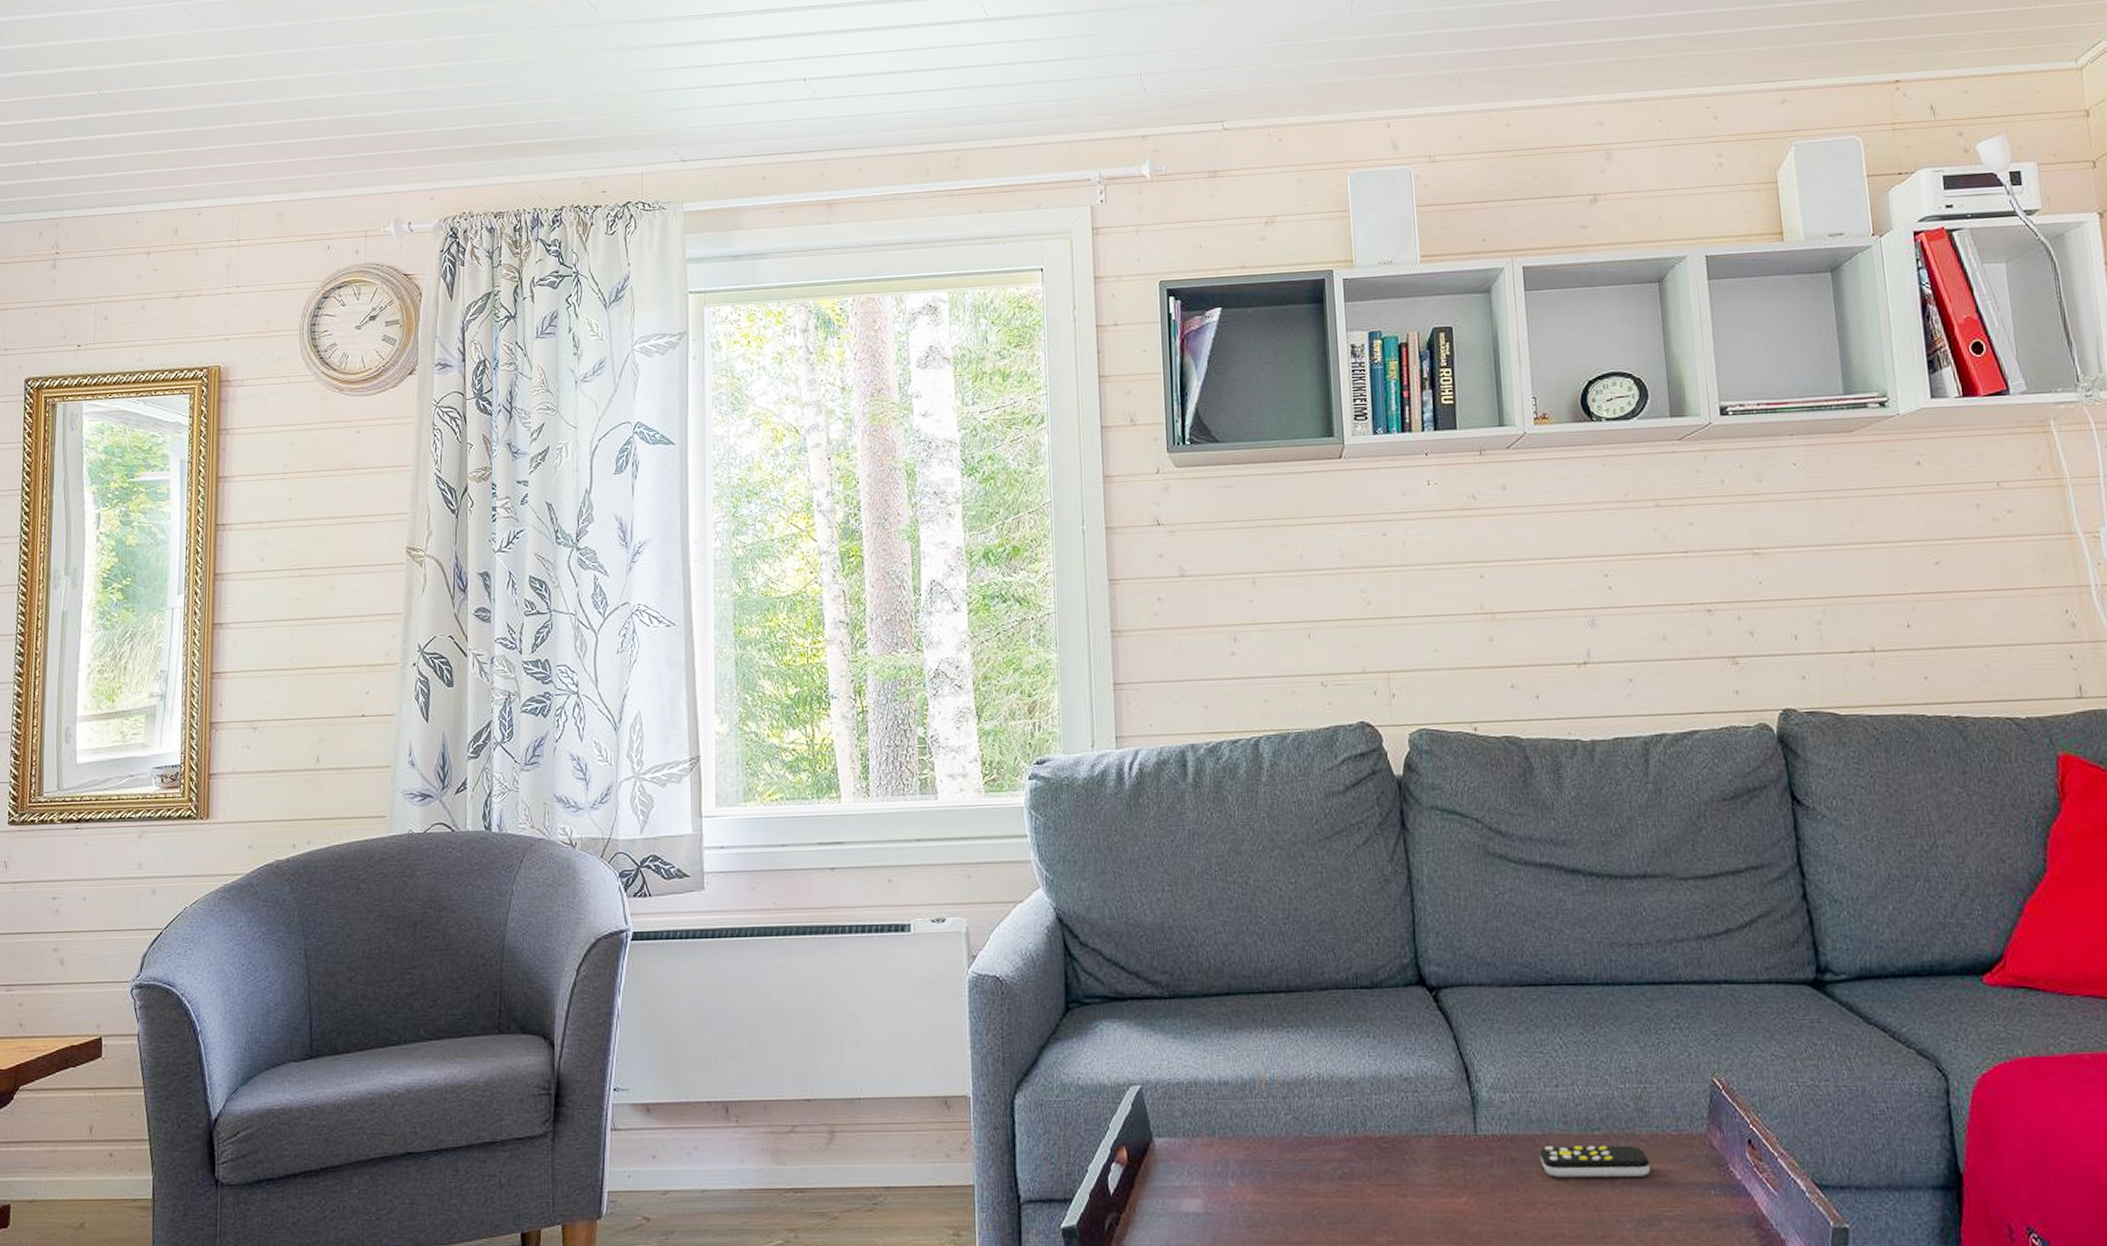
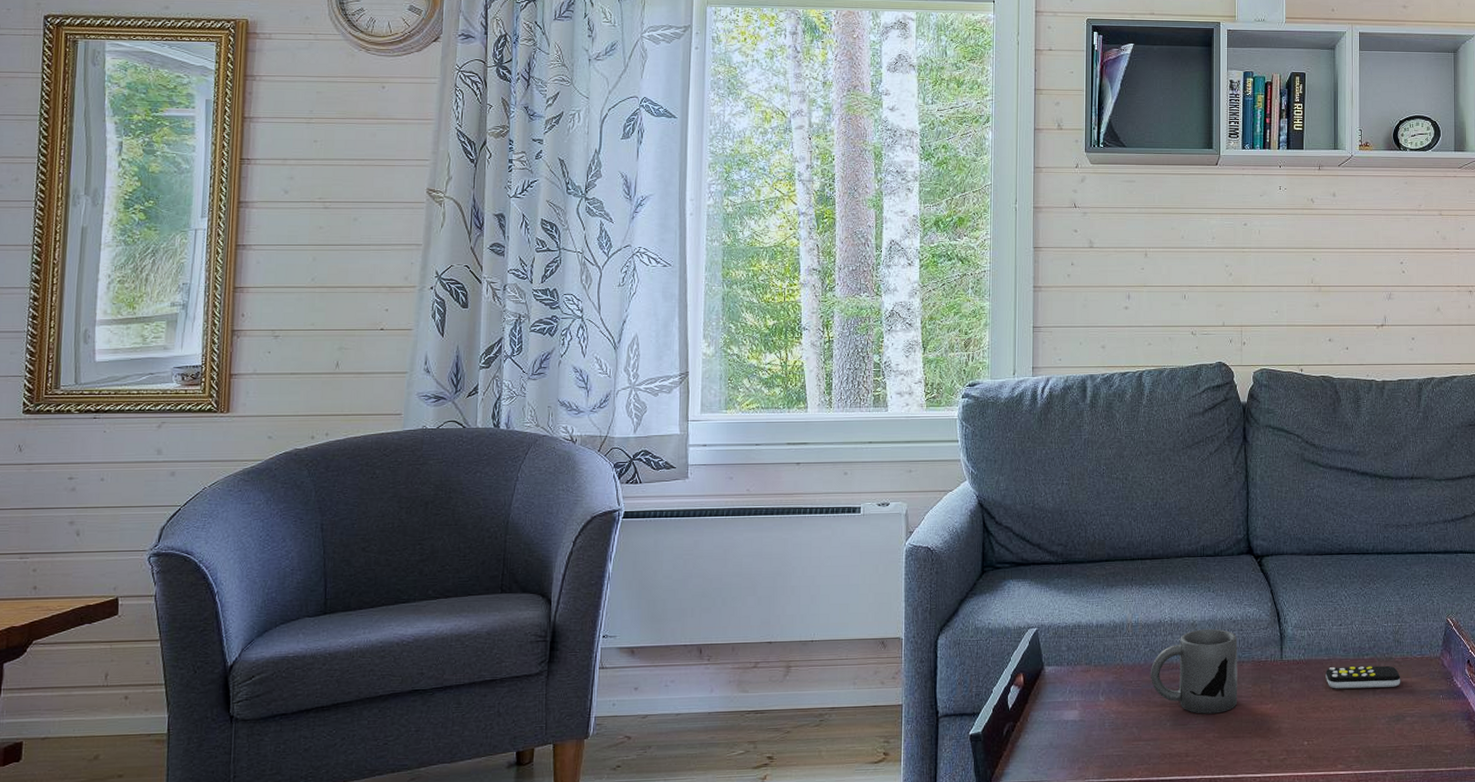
mug: none [1294,1089,1418,1209] -> present [1150,628,1238,714]

